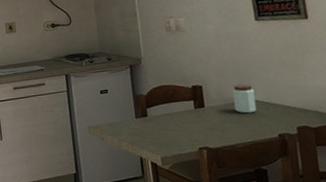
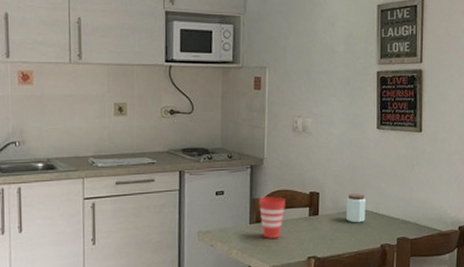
cup: none [142,92,169,131] -> present [259,196,285,239]

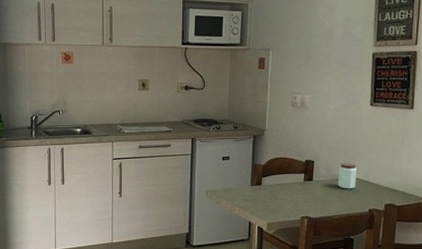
cup: present [259,196,285,239] -> none [260,163,283,199]

